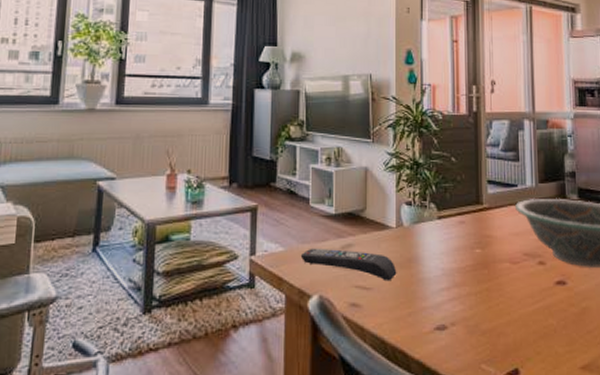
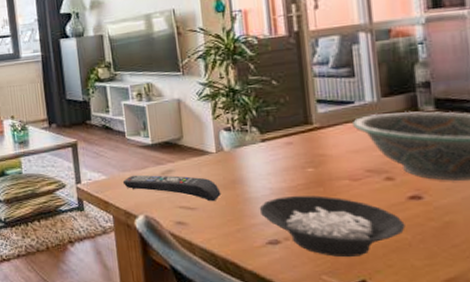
cereal bowl: none [430,277,552,345] -> present [259,195,406,258]

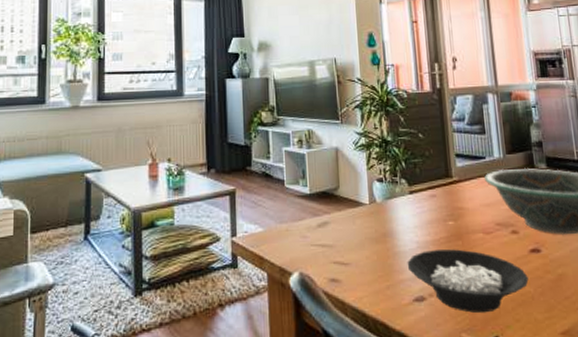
remote control: present [122,174,221,202] -> none [279,227,373,256]

